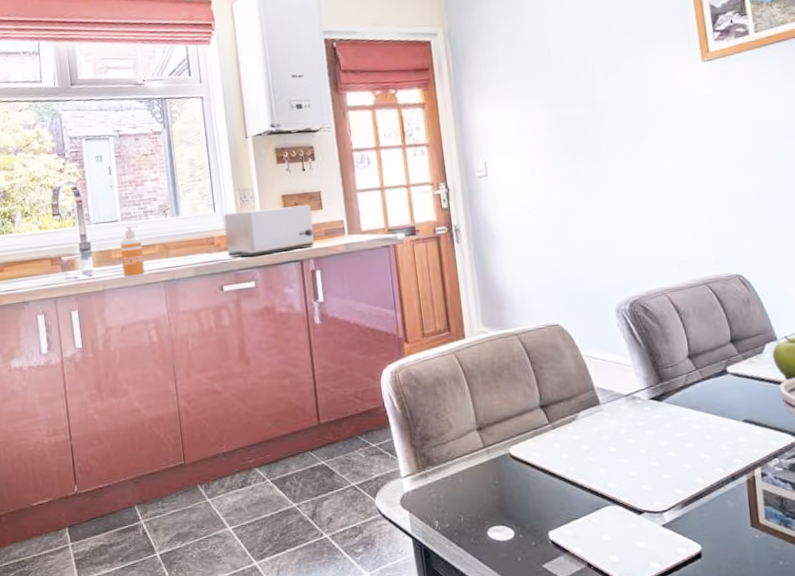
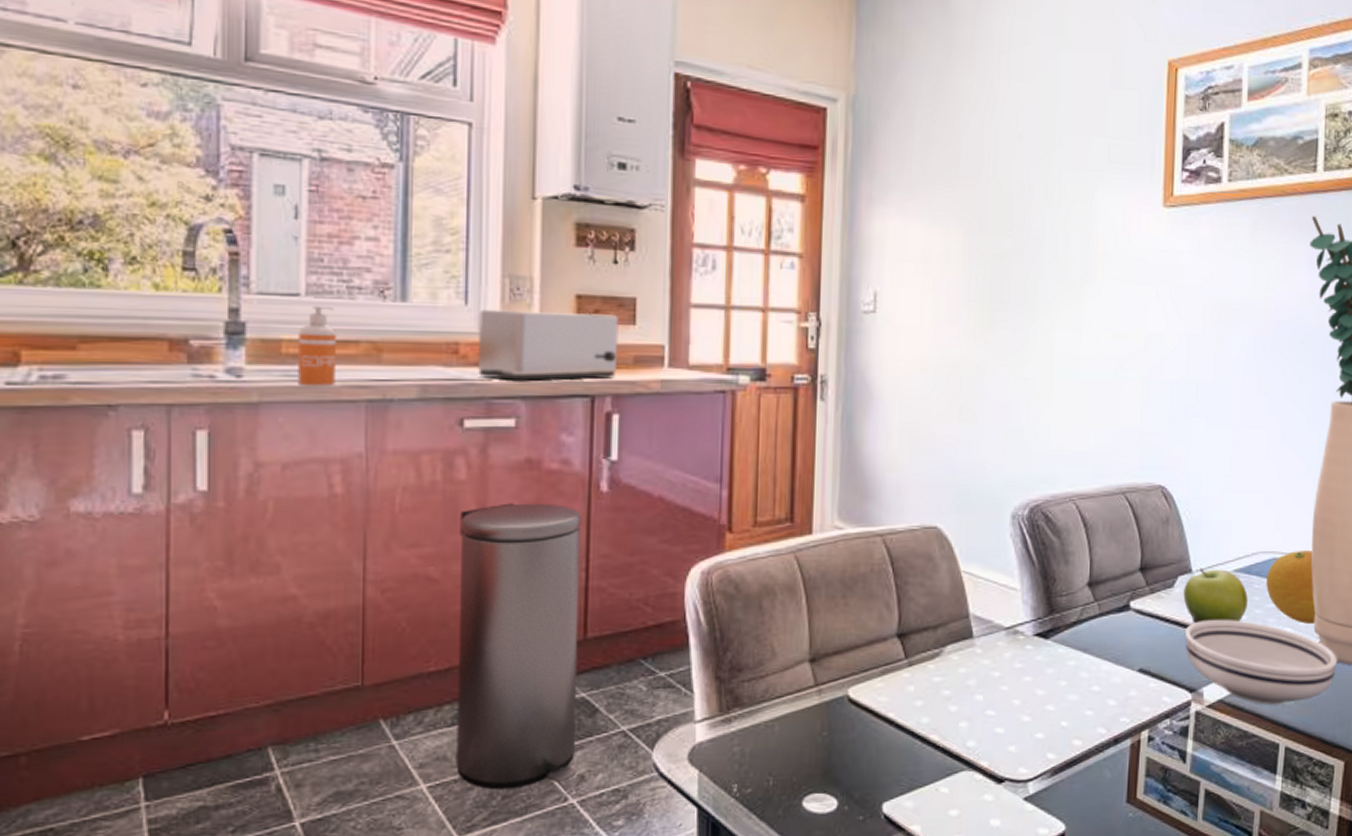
pedal bin: none [229,335,326,529] -> present [456,503,581,790]

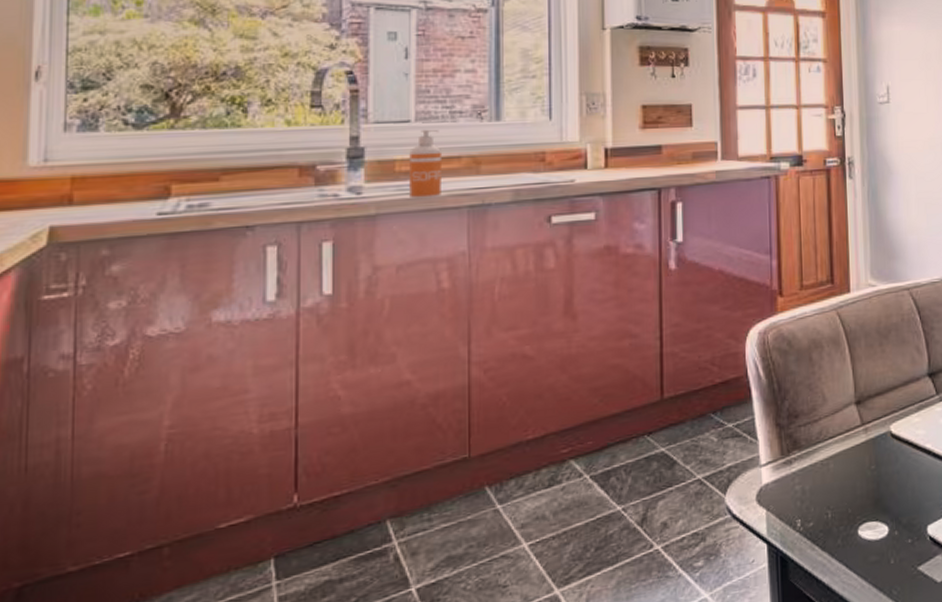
pedal bin: present [456,503,581,790] -> none [551,283,659,543]
toaster: present [477,309,619,381] -> none [560,119,679,180]

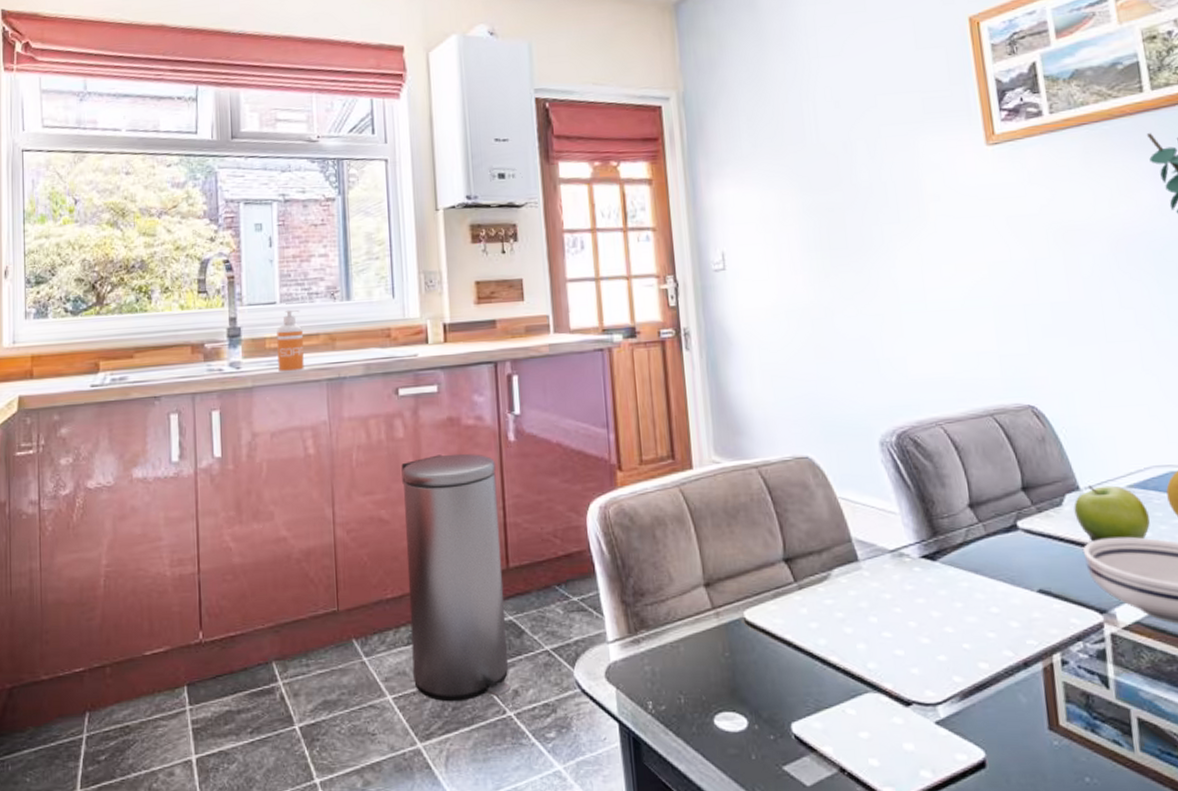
pedal bin: none [551,283,659,543] -> present [401,453,511,702]

